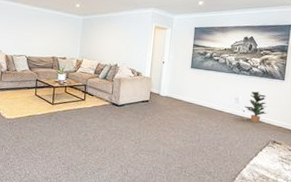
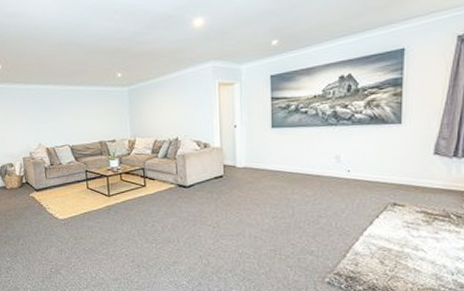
potted plant: present [245,91,267,123] -> none [350,144,381,183]

